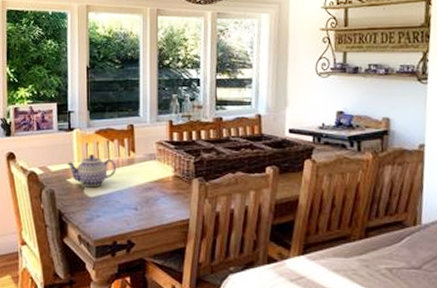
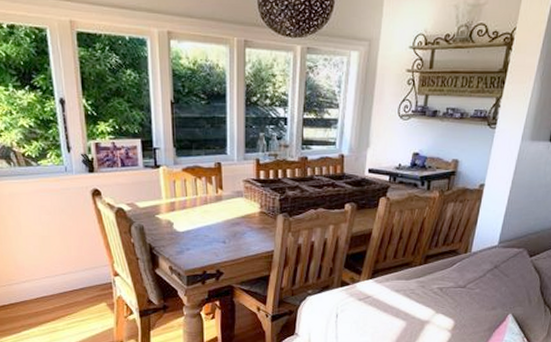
teapot: present [67,154,117,188] -> none [155,191,205,223]

